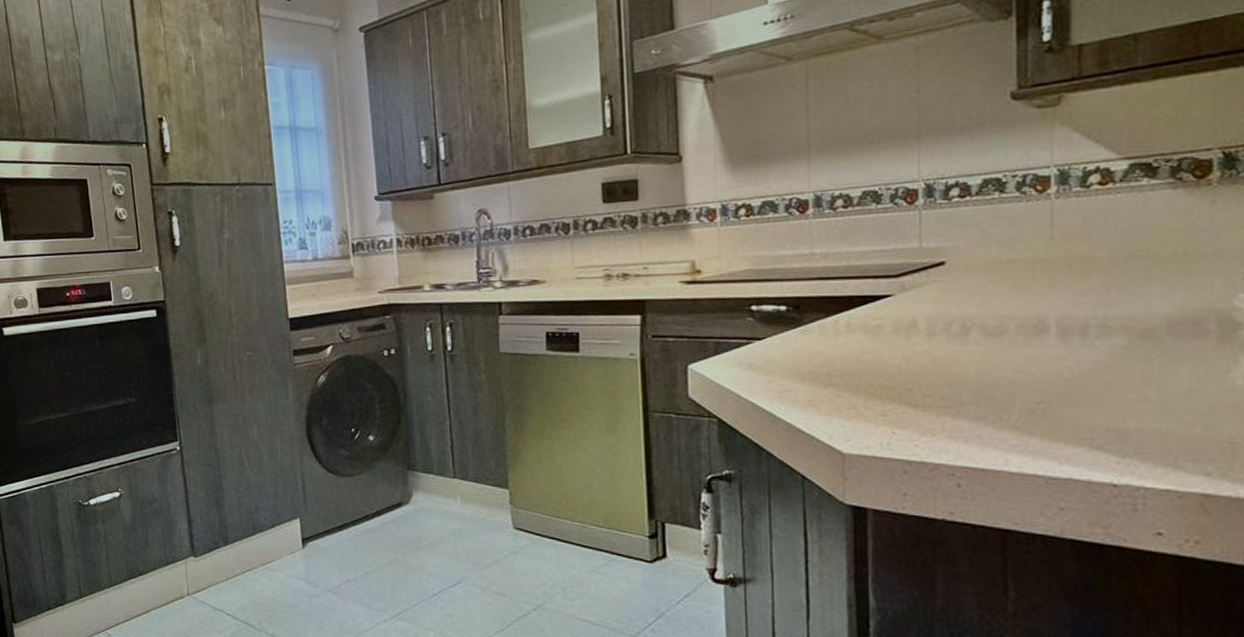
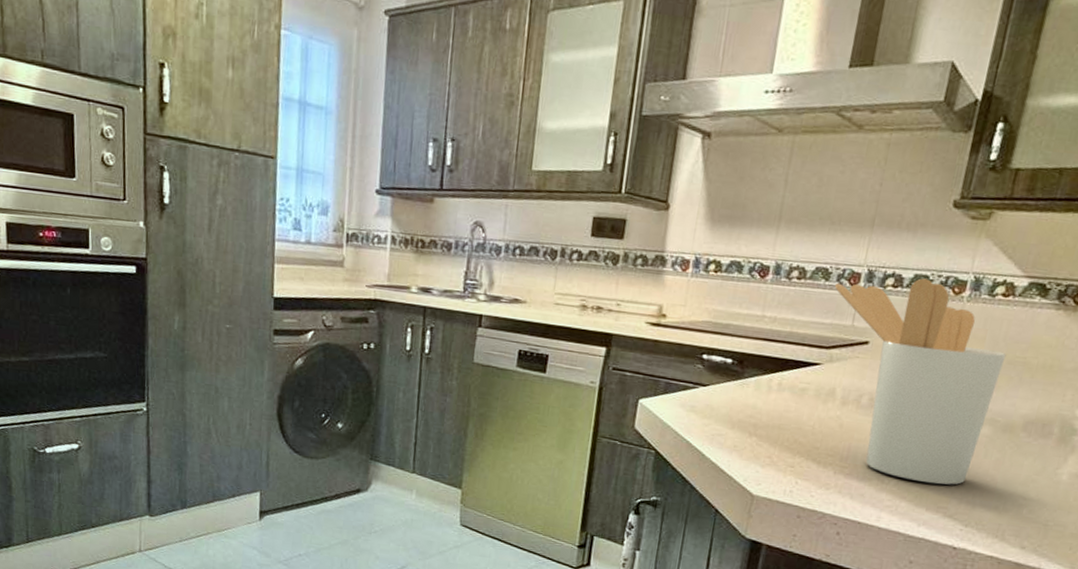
utensil holder: none [889,182,1122,413] -> present [834,278,1006,485]

